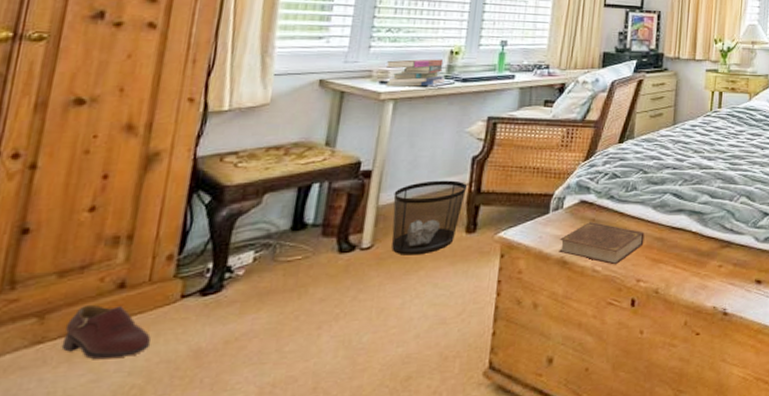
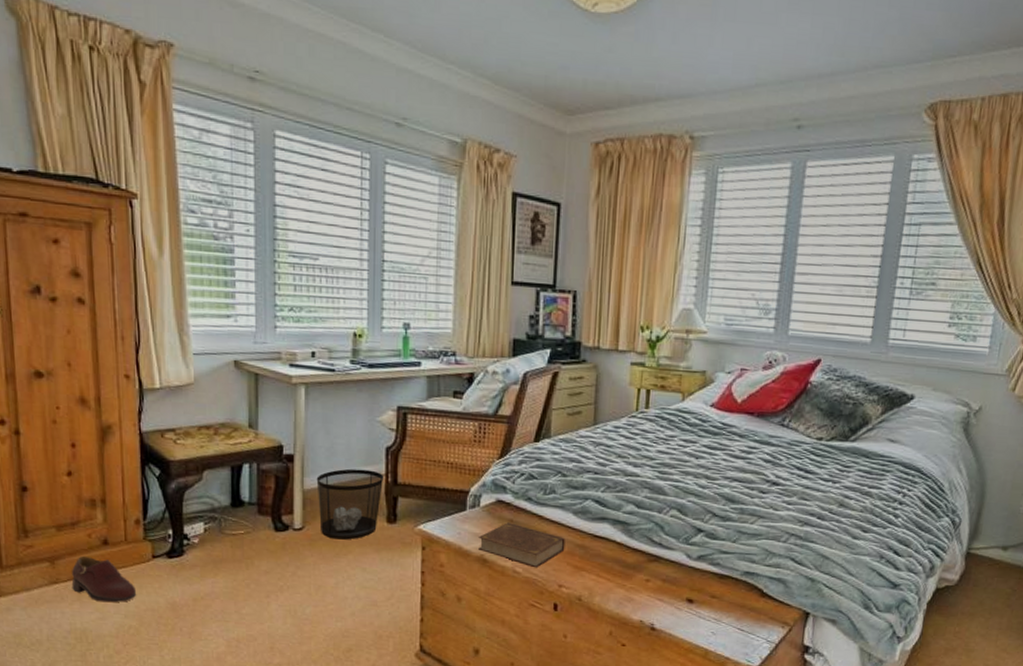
books: present [386,58,445,87] -> none [294,341,351,371]

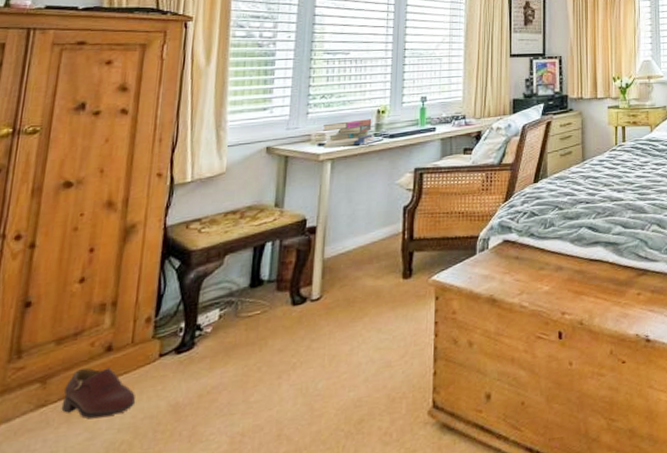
books: none [294,341,351,371] -> present [323,119,374,149]
waste bin: present [316,468,384,540] -> none [337,230,401,304]
book: present [478,522,565,568] -> none [488,259,565,300]

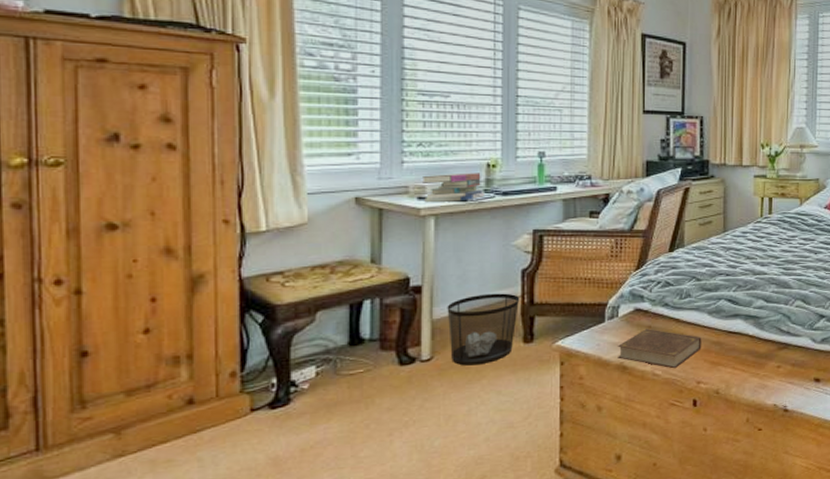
shoe: present [61,367,136,419] -> none [143,420,230,469]
waste bin: none [337,230,401,304] -> present [447,293,520,366]
book: none [488,259,565,300] -> present [618,329,702,369]

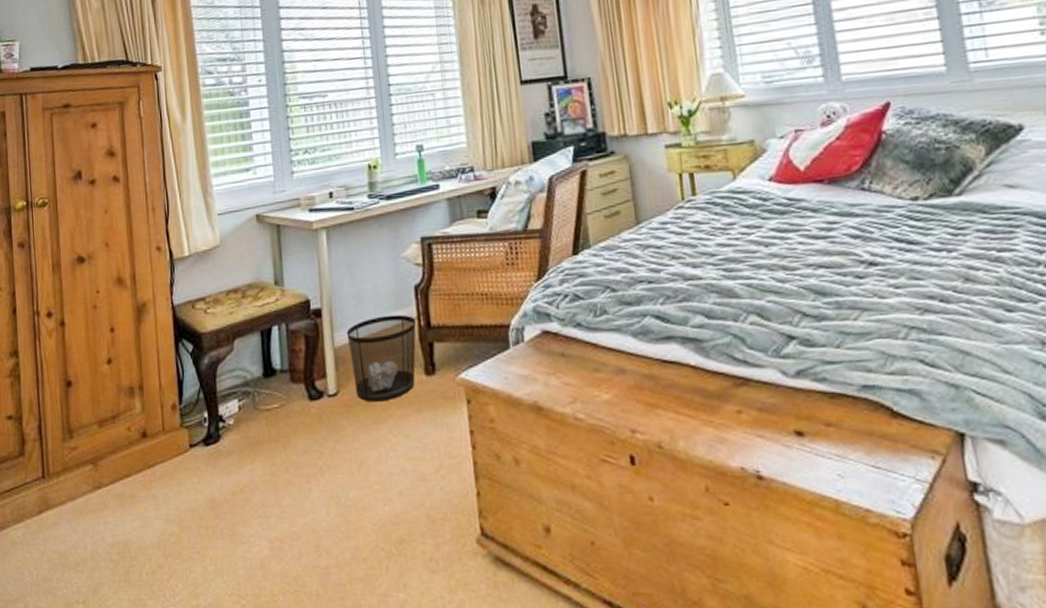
books: present [423,173,484,203] -> none [311,176,369,215]
book: present [618,329,702,369] -> none [528,357,631,412]

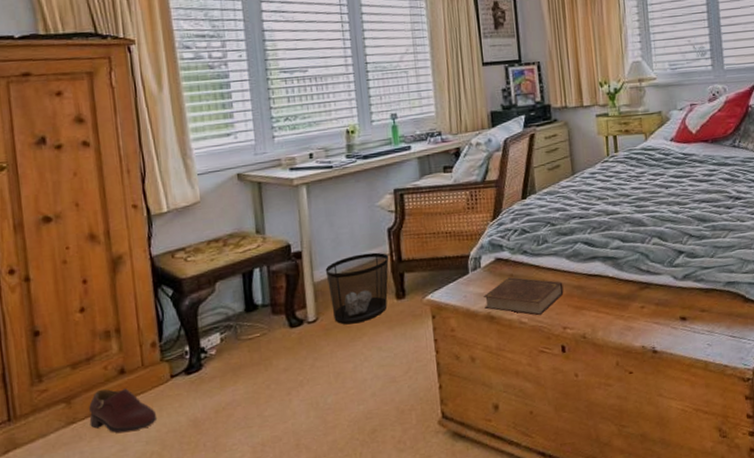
shoe: none [113,452,177,506] -> present [89,388,158,433]
book: none [528,357,631,412] -> present [484,277,564,316]

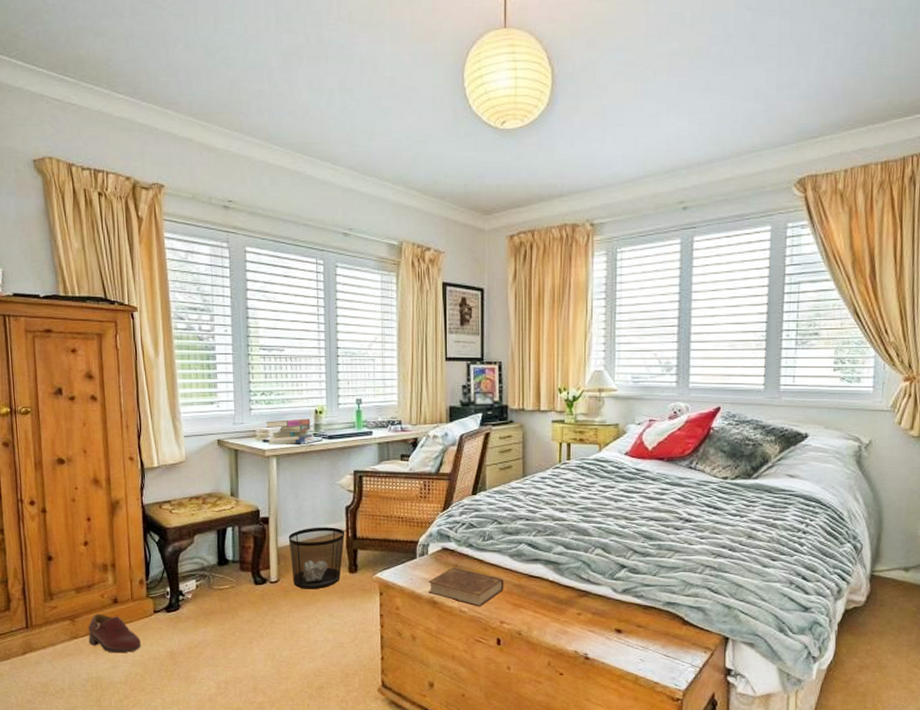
books: none [292,140,347,173] -> present [266,418,314,445]

